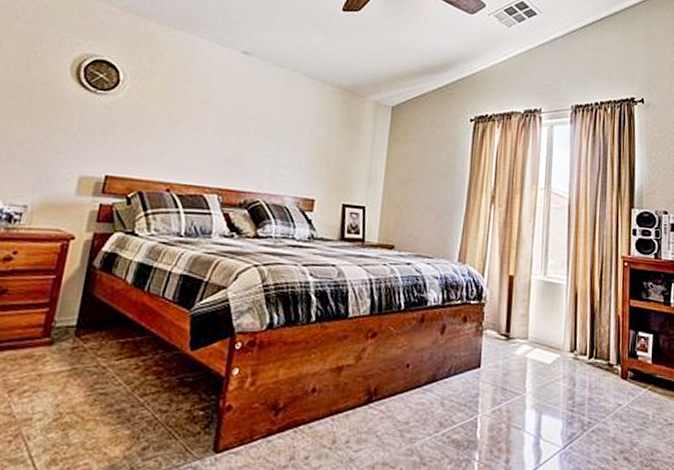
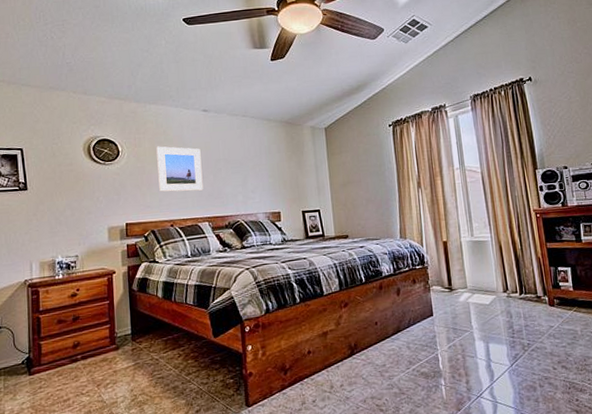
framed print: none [161,84,229,153] -> present [156,146,204,192]

